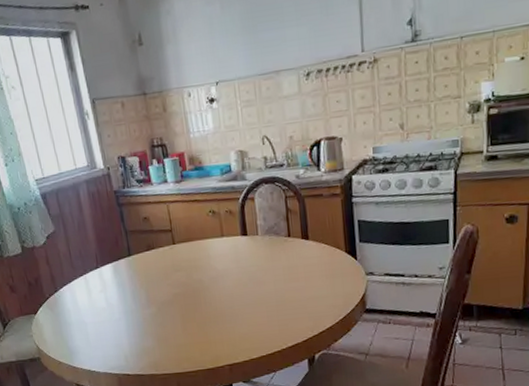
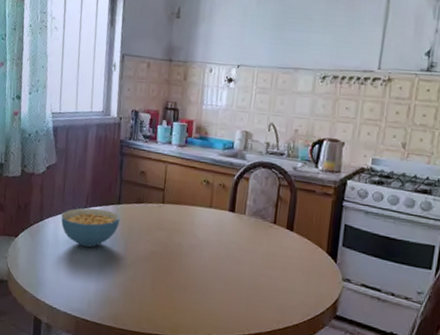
cereal bowl: none [75,264,136,306] -> present [61,208,120,247]

